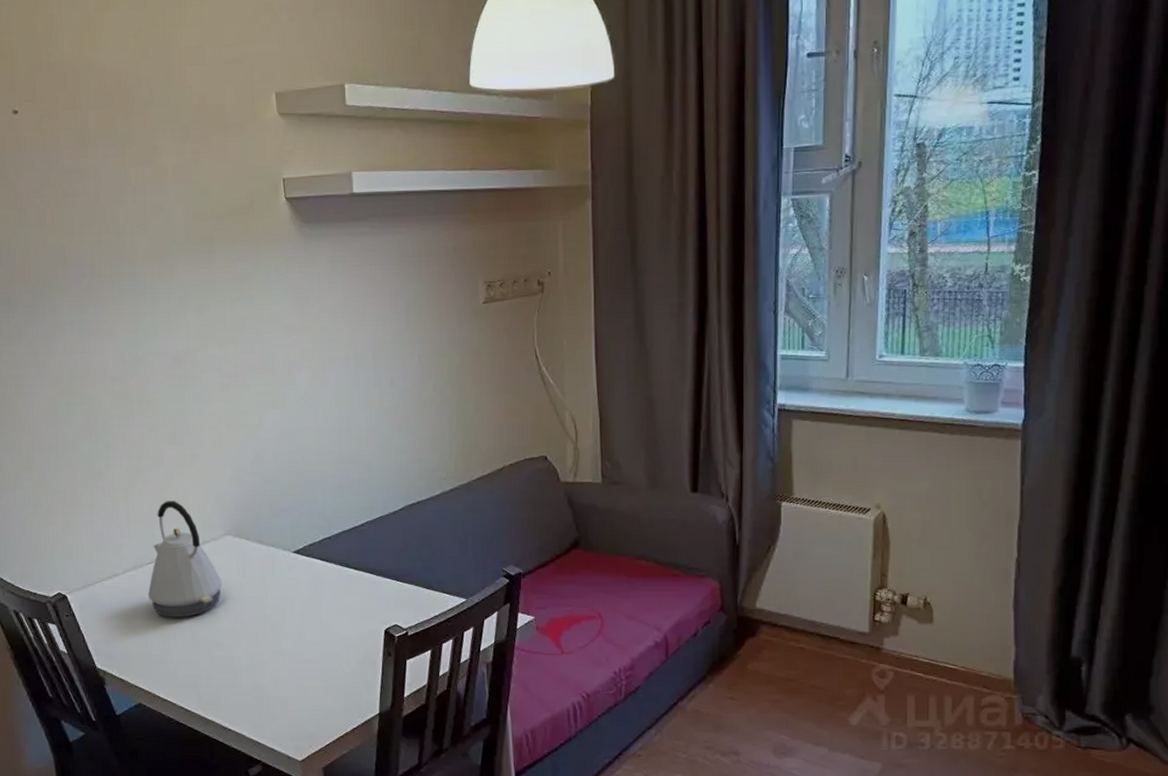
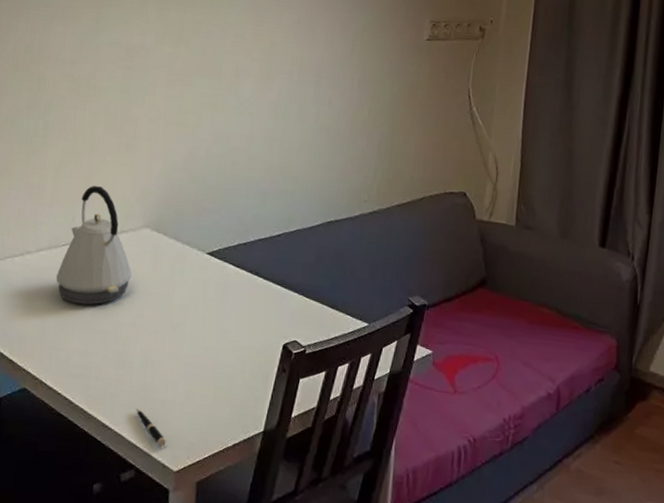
pen: none [251,708,286,740] -> present [135,408,166,447]

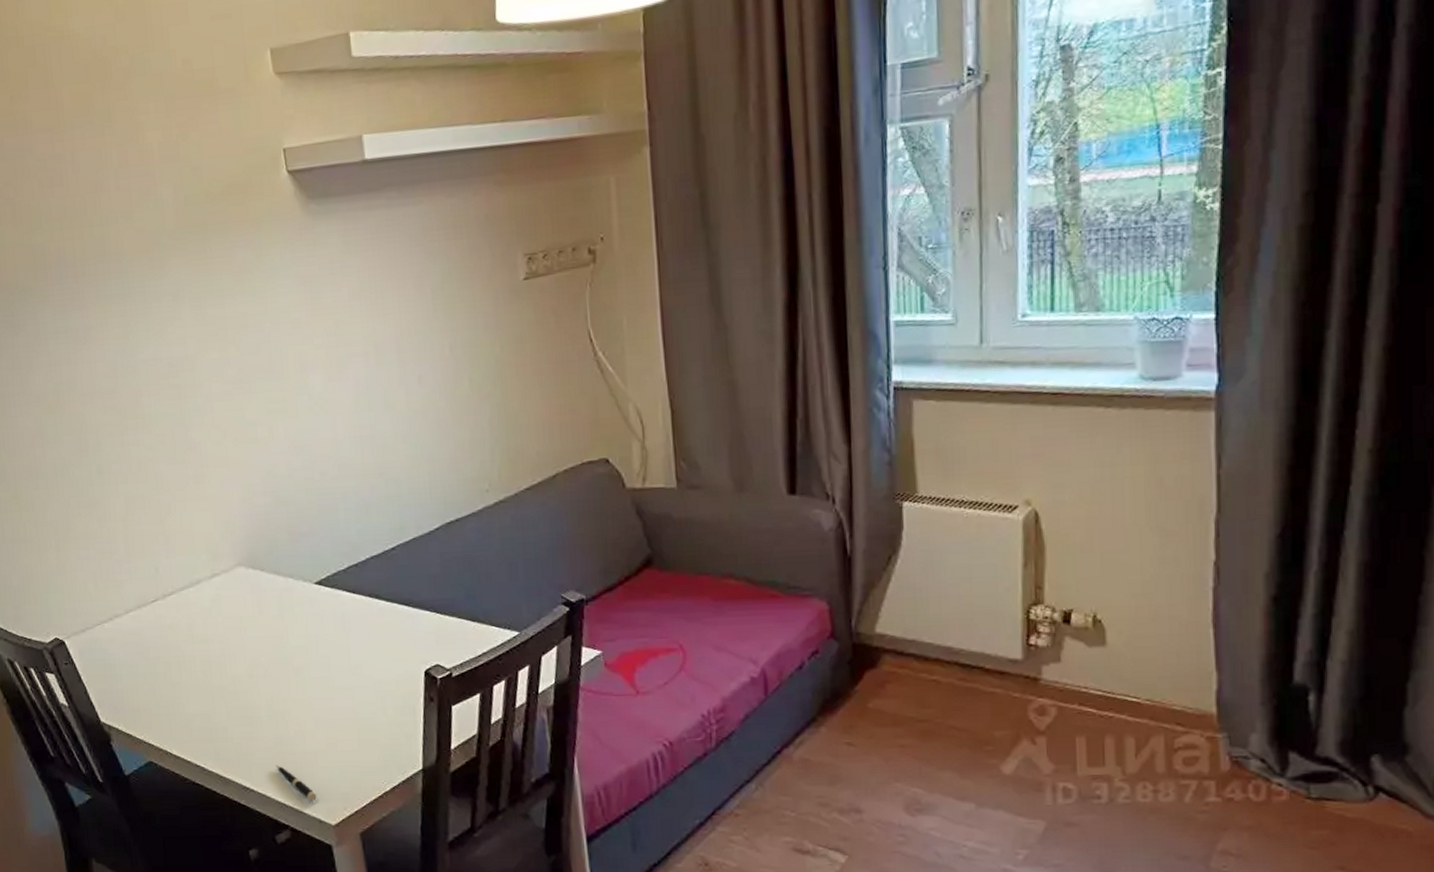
kettle: present [56,186,132,305] -> none [154,529,237,662]

